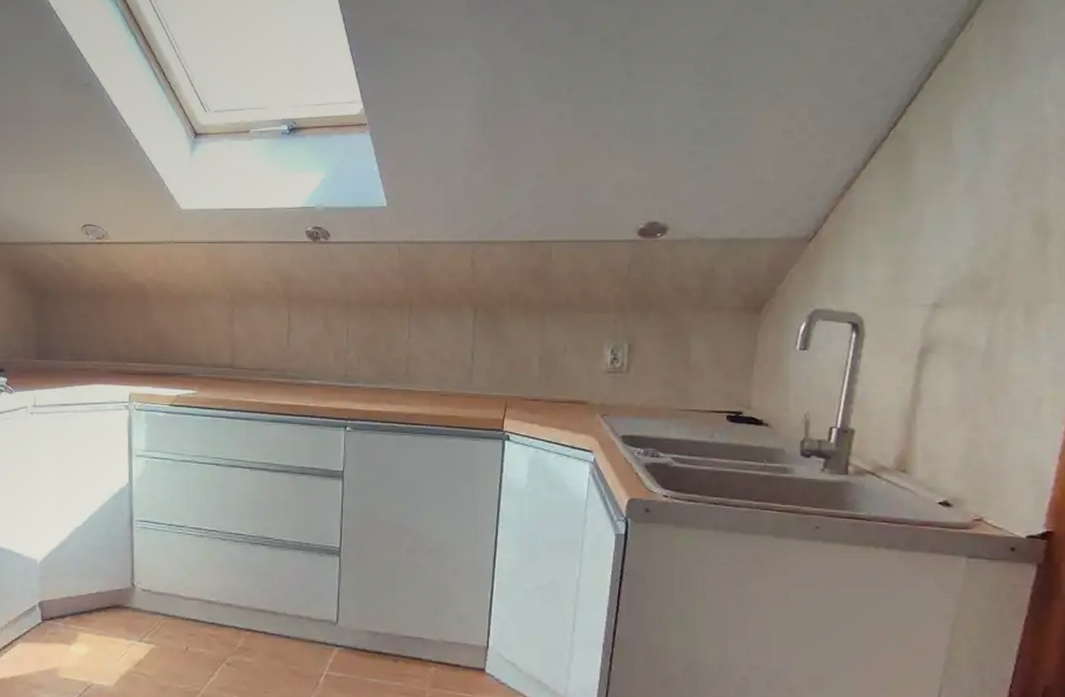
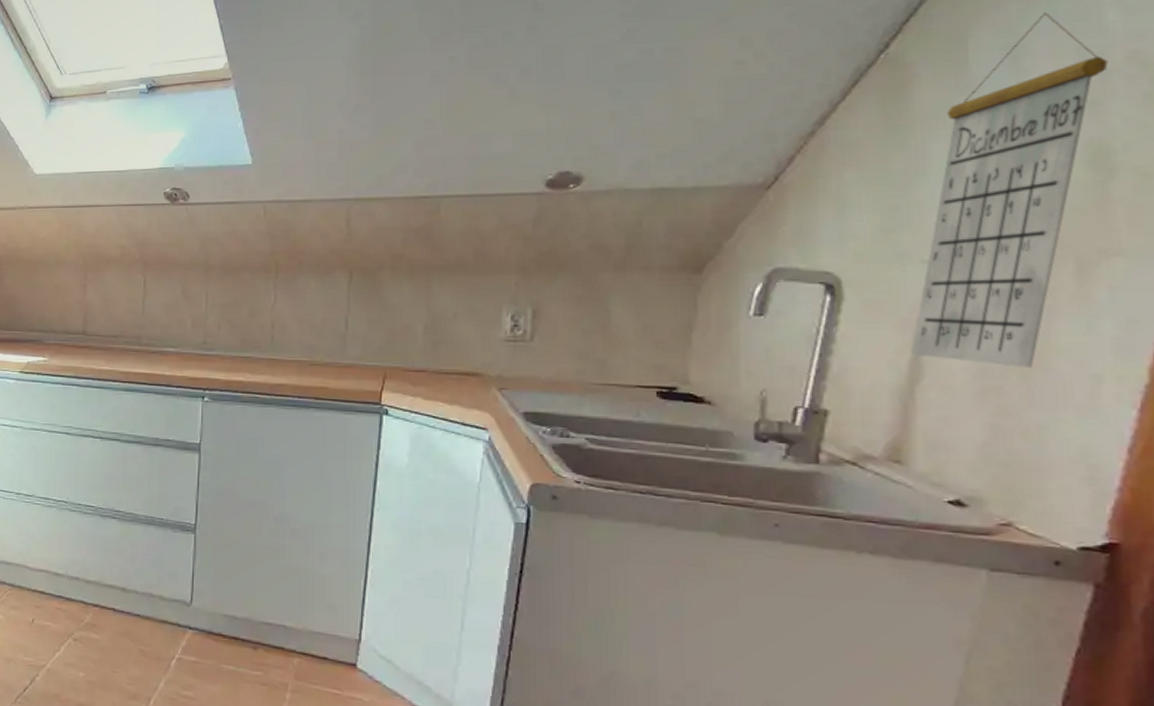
calendar: none [913,103,1046,392] -> present [911,12,1108,367]

